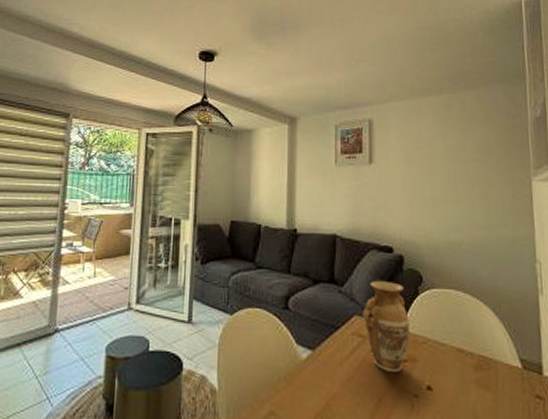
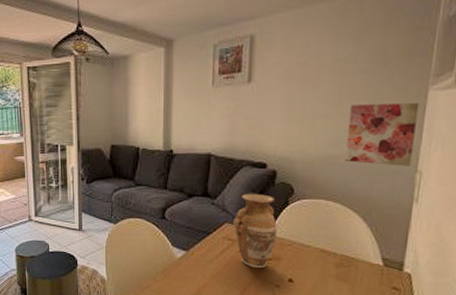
wall art: none [466,191,530,256] -> present [345,103,420,167]

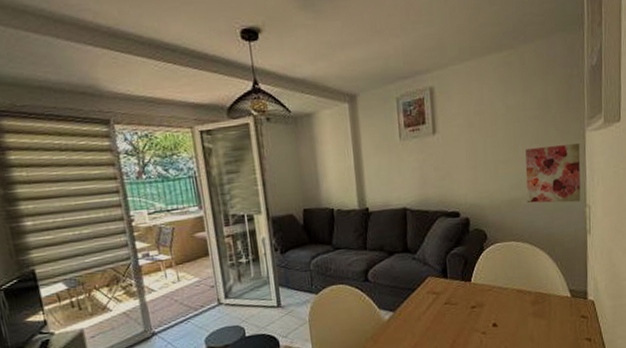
vase: present [233,194,277,269] -> none [435,243,477,318]

